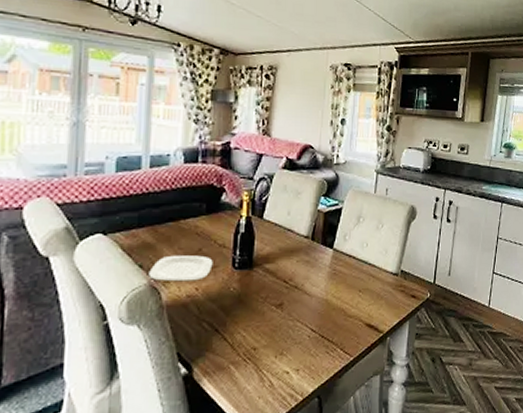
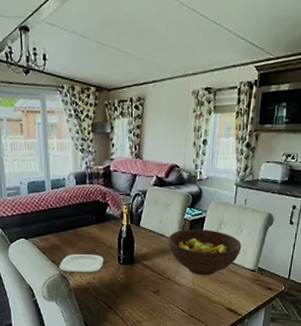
fruit bowl: none [297,223,383,282] -> present [168,229,242,276]

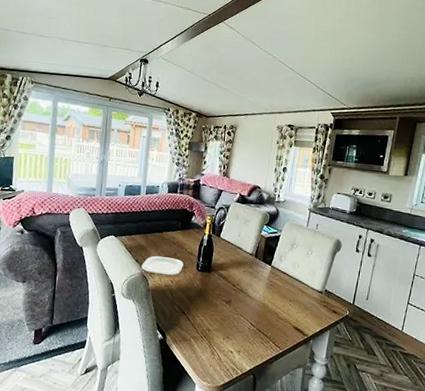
fruit bowl: present [168,229,242,276] -> none [244,245,311,292]

